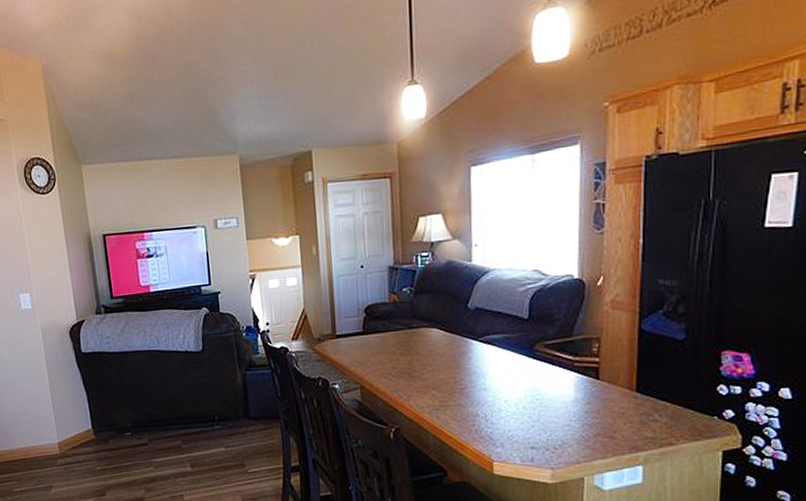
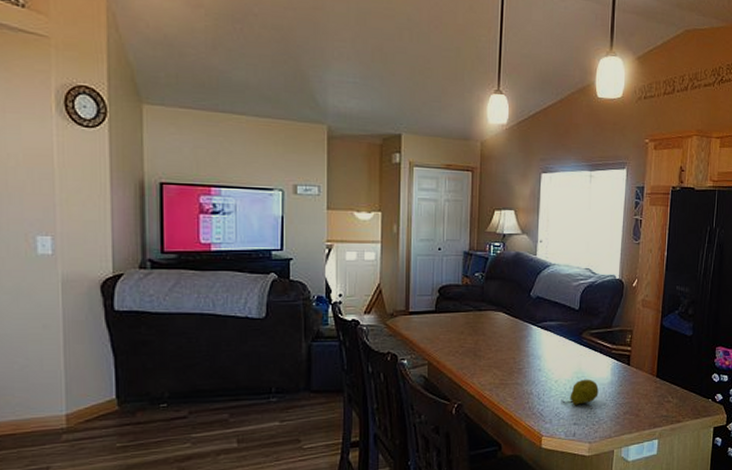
fruit: none [513,397,560,427] -> present [561,379,599,405]

